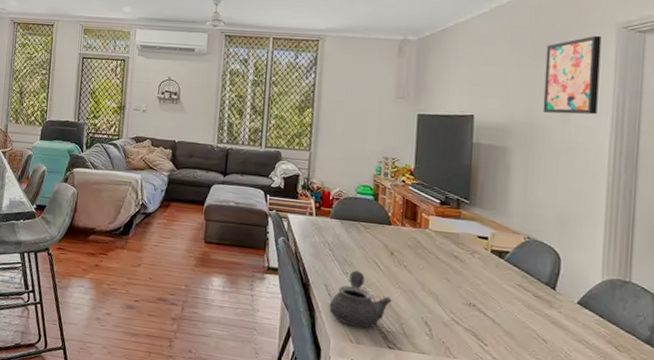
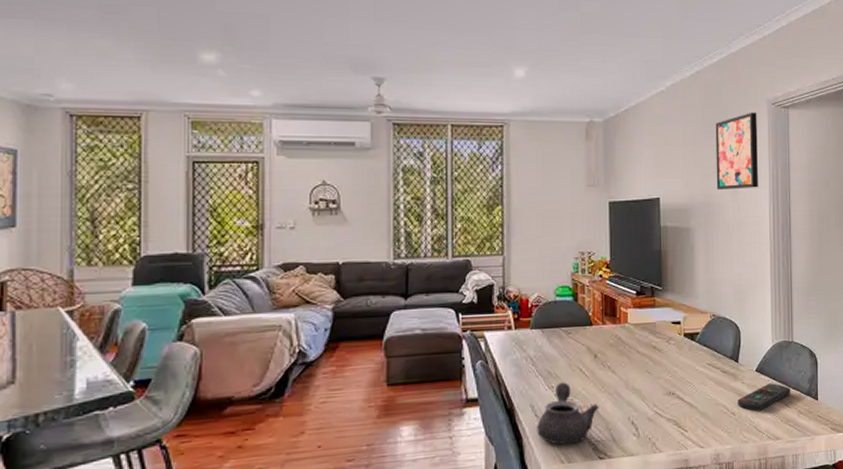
remote control: none [551,320,623,346] -> present [738,383,790,412]

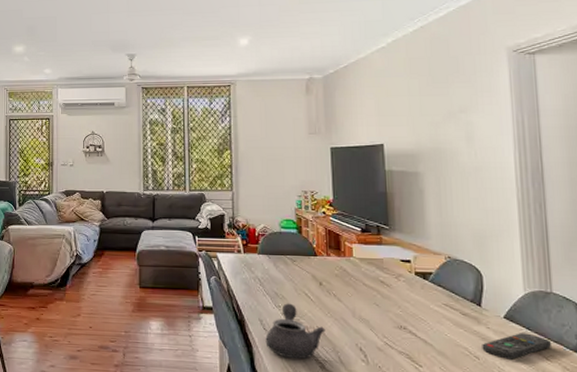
wall art: present [715,112,758,189] -> none [444,60,499,136]

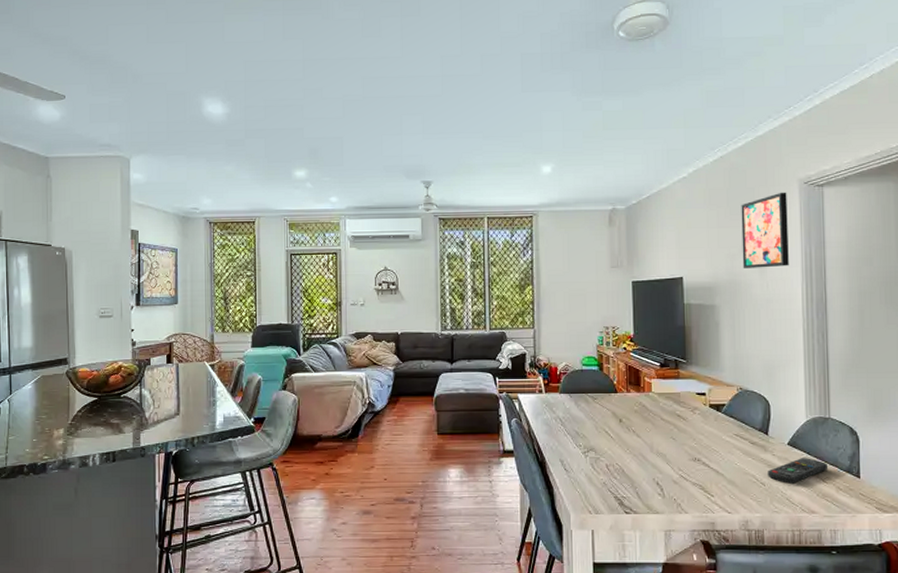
teapot: present [265,303,325,360] -> none [566,442,624,498]
wall art: none [444,60,499,136] -> present [741,192,789,268]

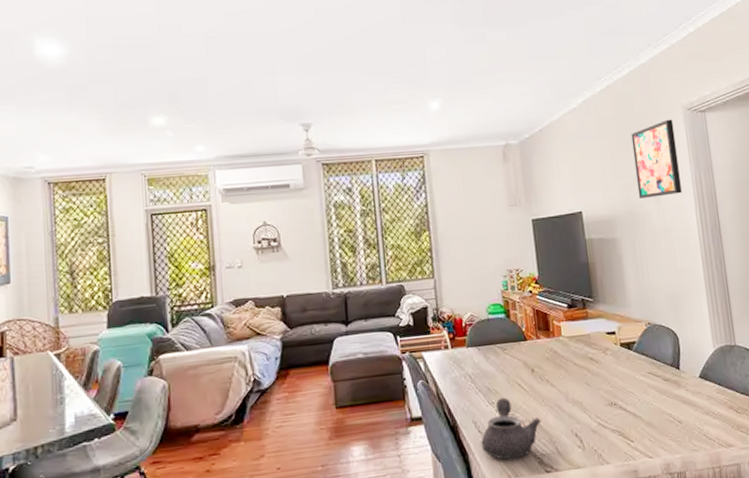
teapot: none [566,442,624,498] -> present [481,397,541,460]
remote control: present [768,458,827,484] -> none [683,389,739,419]

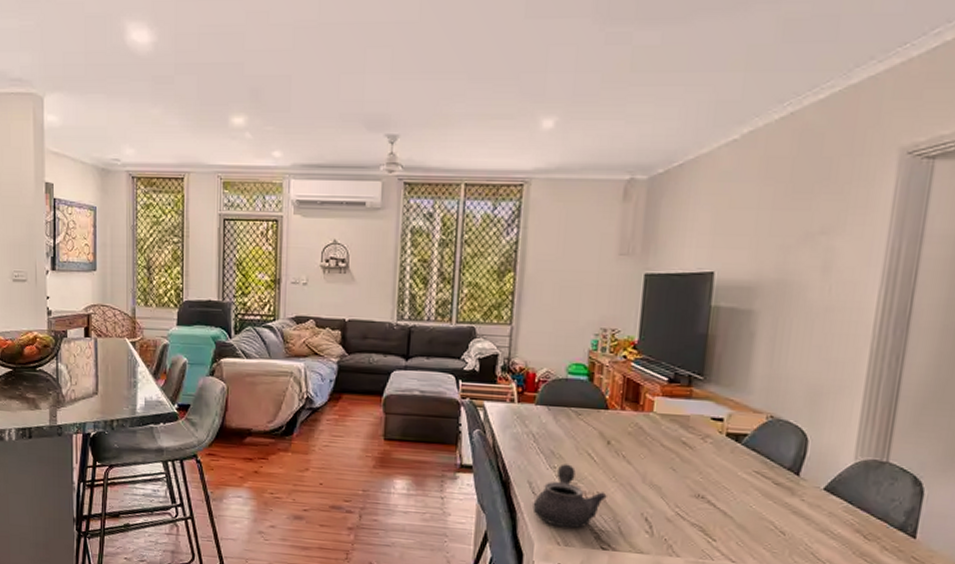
wall art: present [631,119,682,199] -> none [799,164,880,266]

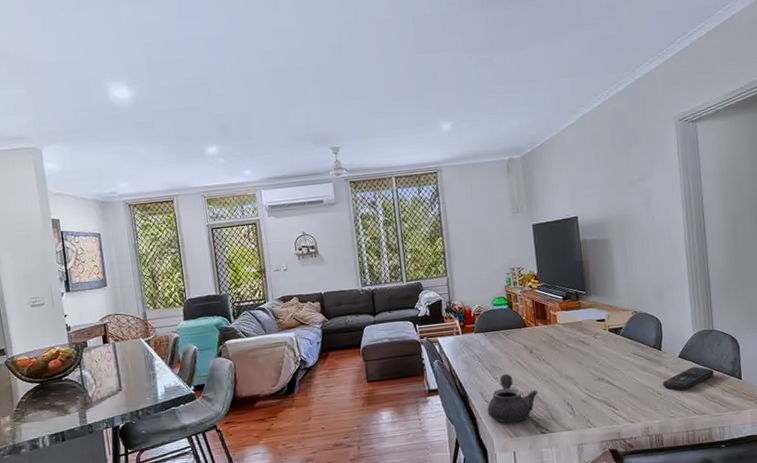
remote control: none [791,507,874,537] -> present [663,367,714,391]

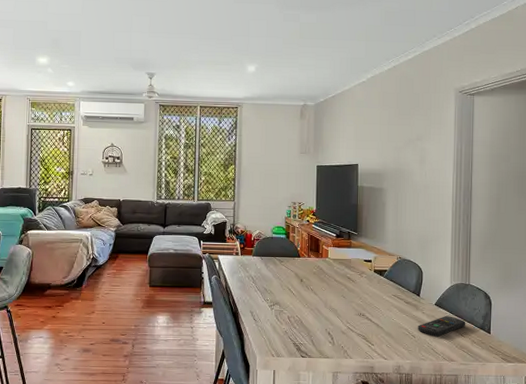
teapot: present [487,373,538,423] -> none [254,297,303,344]

